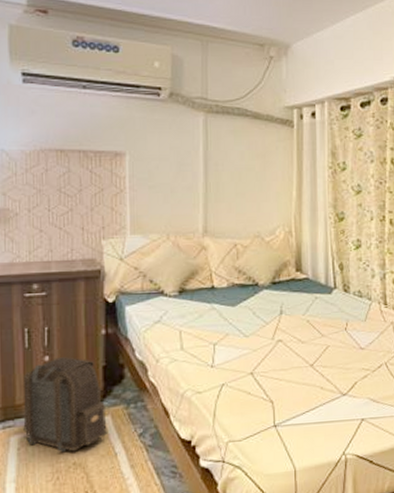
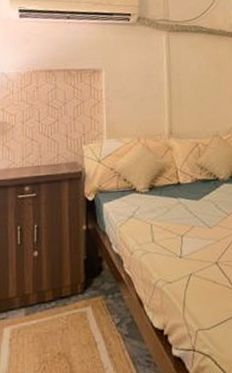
backpack: present [23,357,107,452] -> none [15,252,88,342]

